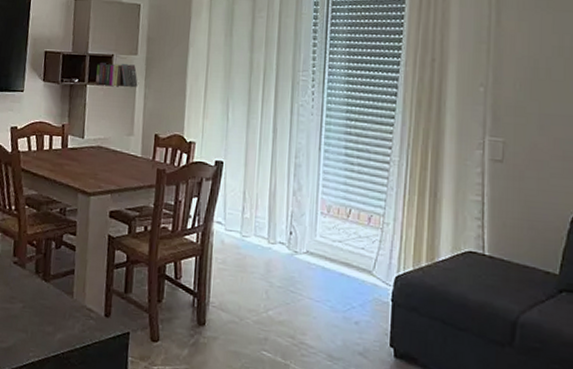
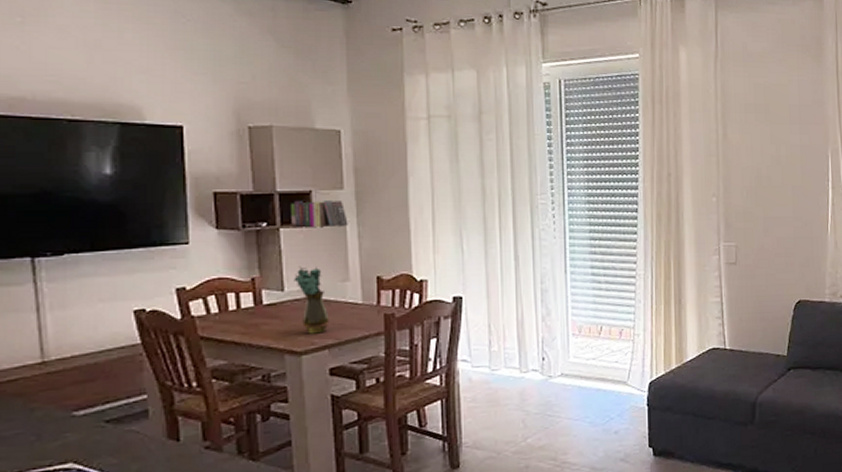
vase: none [92,118,115,179] -> present [293,266,330,334]

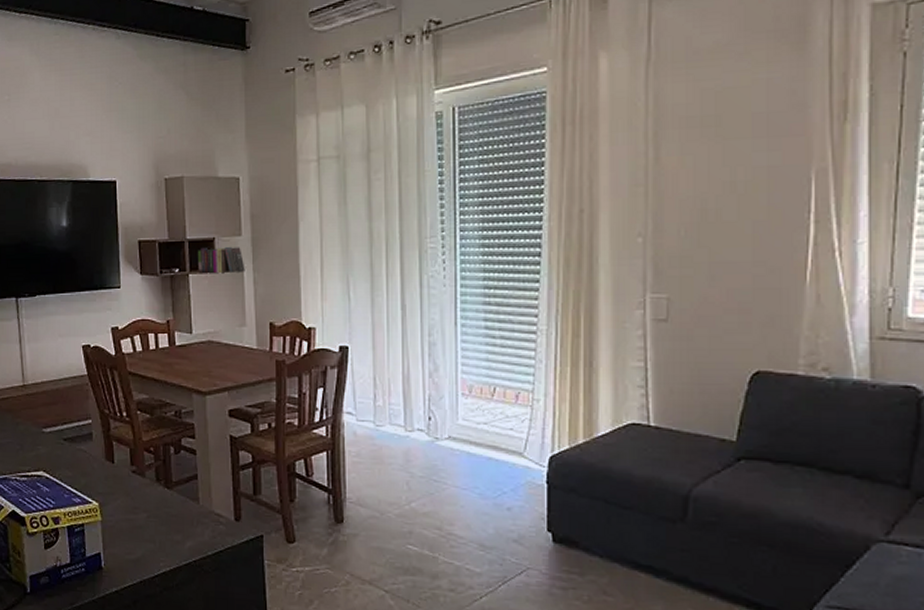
vase: present [293,266,330,334] -> none [200,310,229,376]

